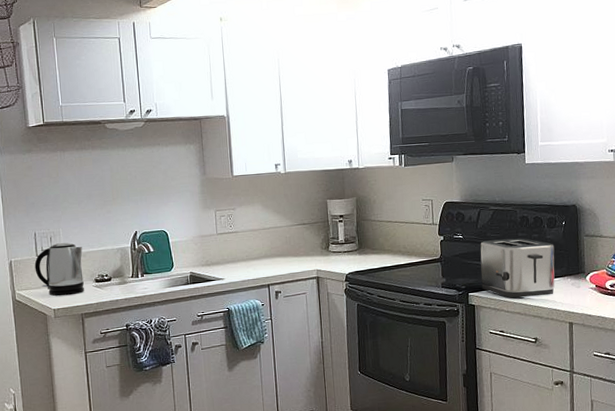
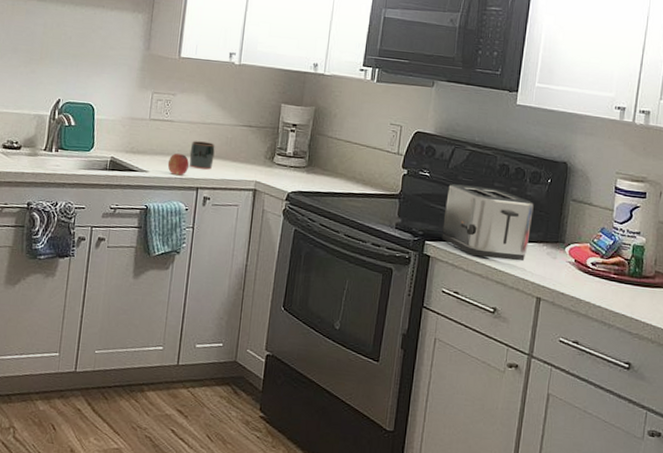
fruit: none [239,259,258,277] -> present [167,153,189,176]
mug: none [256,244,278,269] -> present [189,140,215,170]

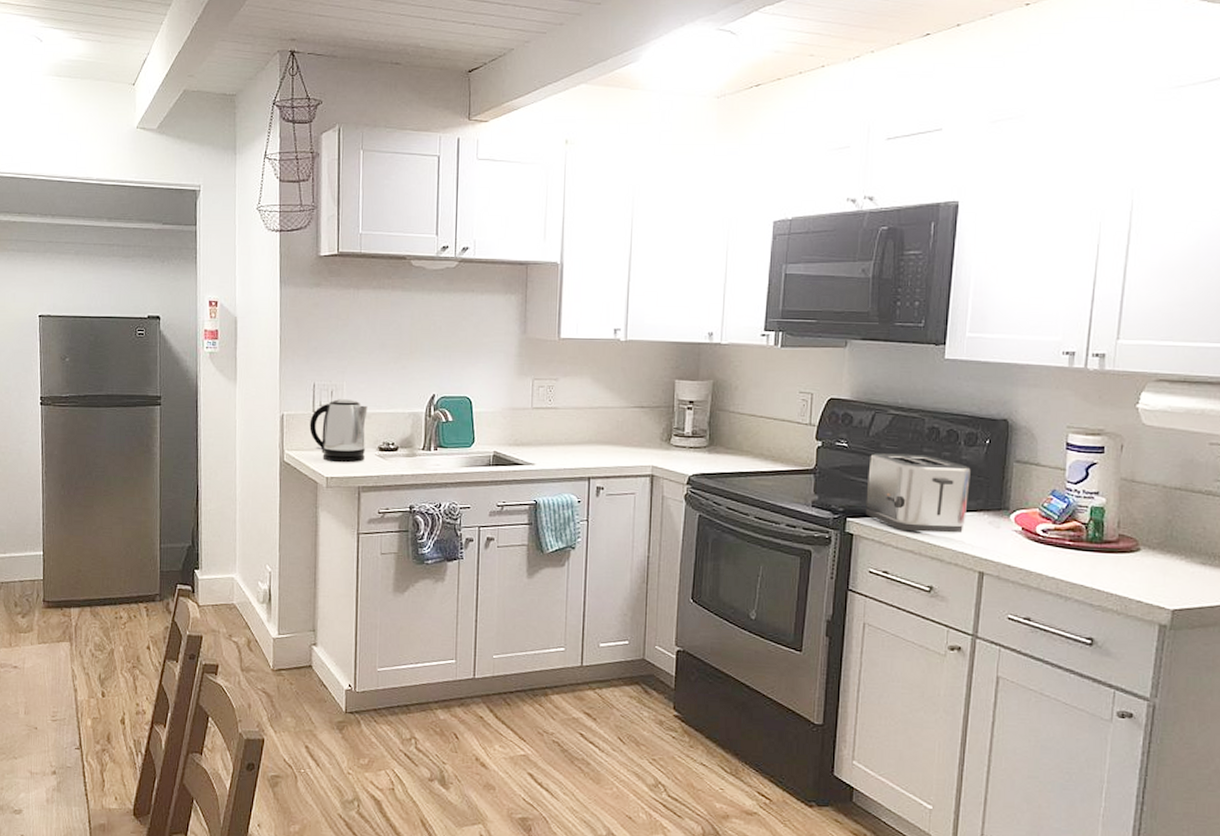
fruit: present [167,153,189,176] -> none [555,443,578,466]
mug: present [189,140,215,170] -> none [578,427,605,457]

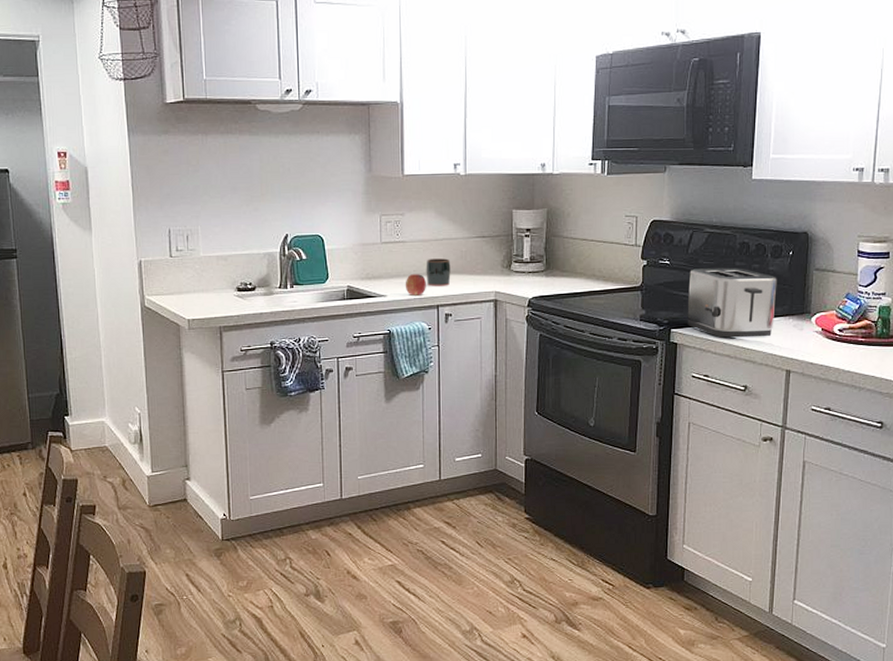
kettle: present [309,399,368,463] -> none [168,243,224,305]
fruit: none [555,443,578,466] -> present [405,274,426,296]
mug: none [578,427,605,457] -> present [426,258,451,286]

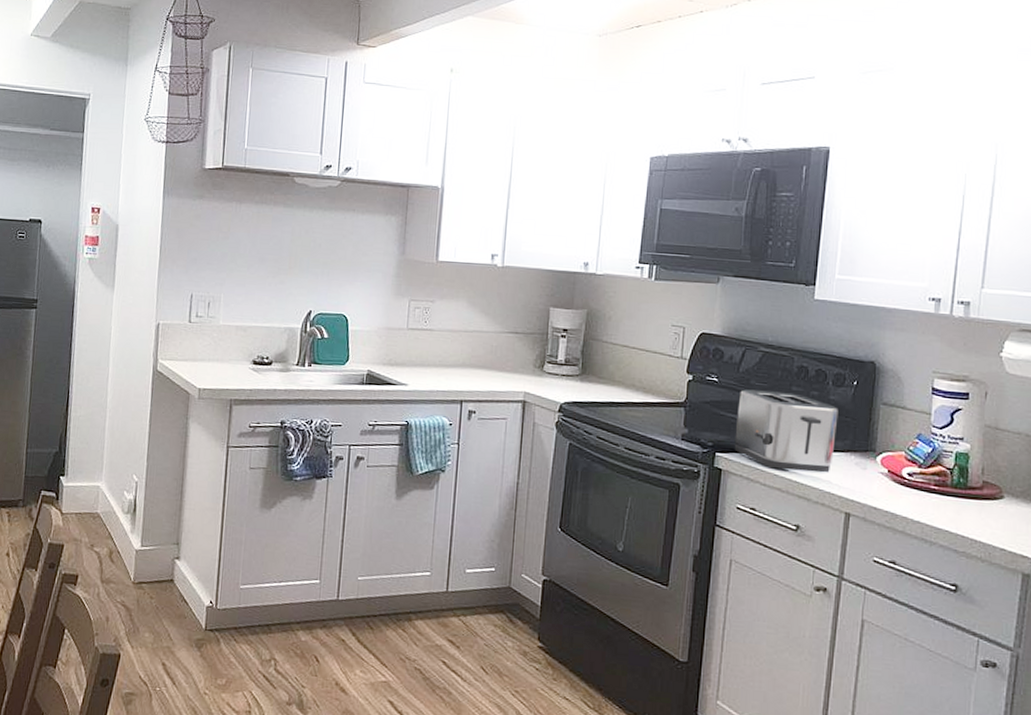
fruit: present [405,274,426,296] -> none [428,365,451,388]
mug: present [426,258,451,286] -> none [451,350,479,381]

